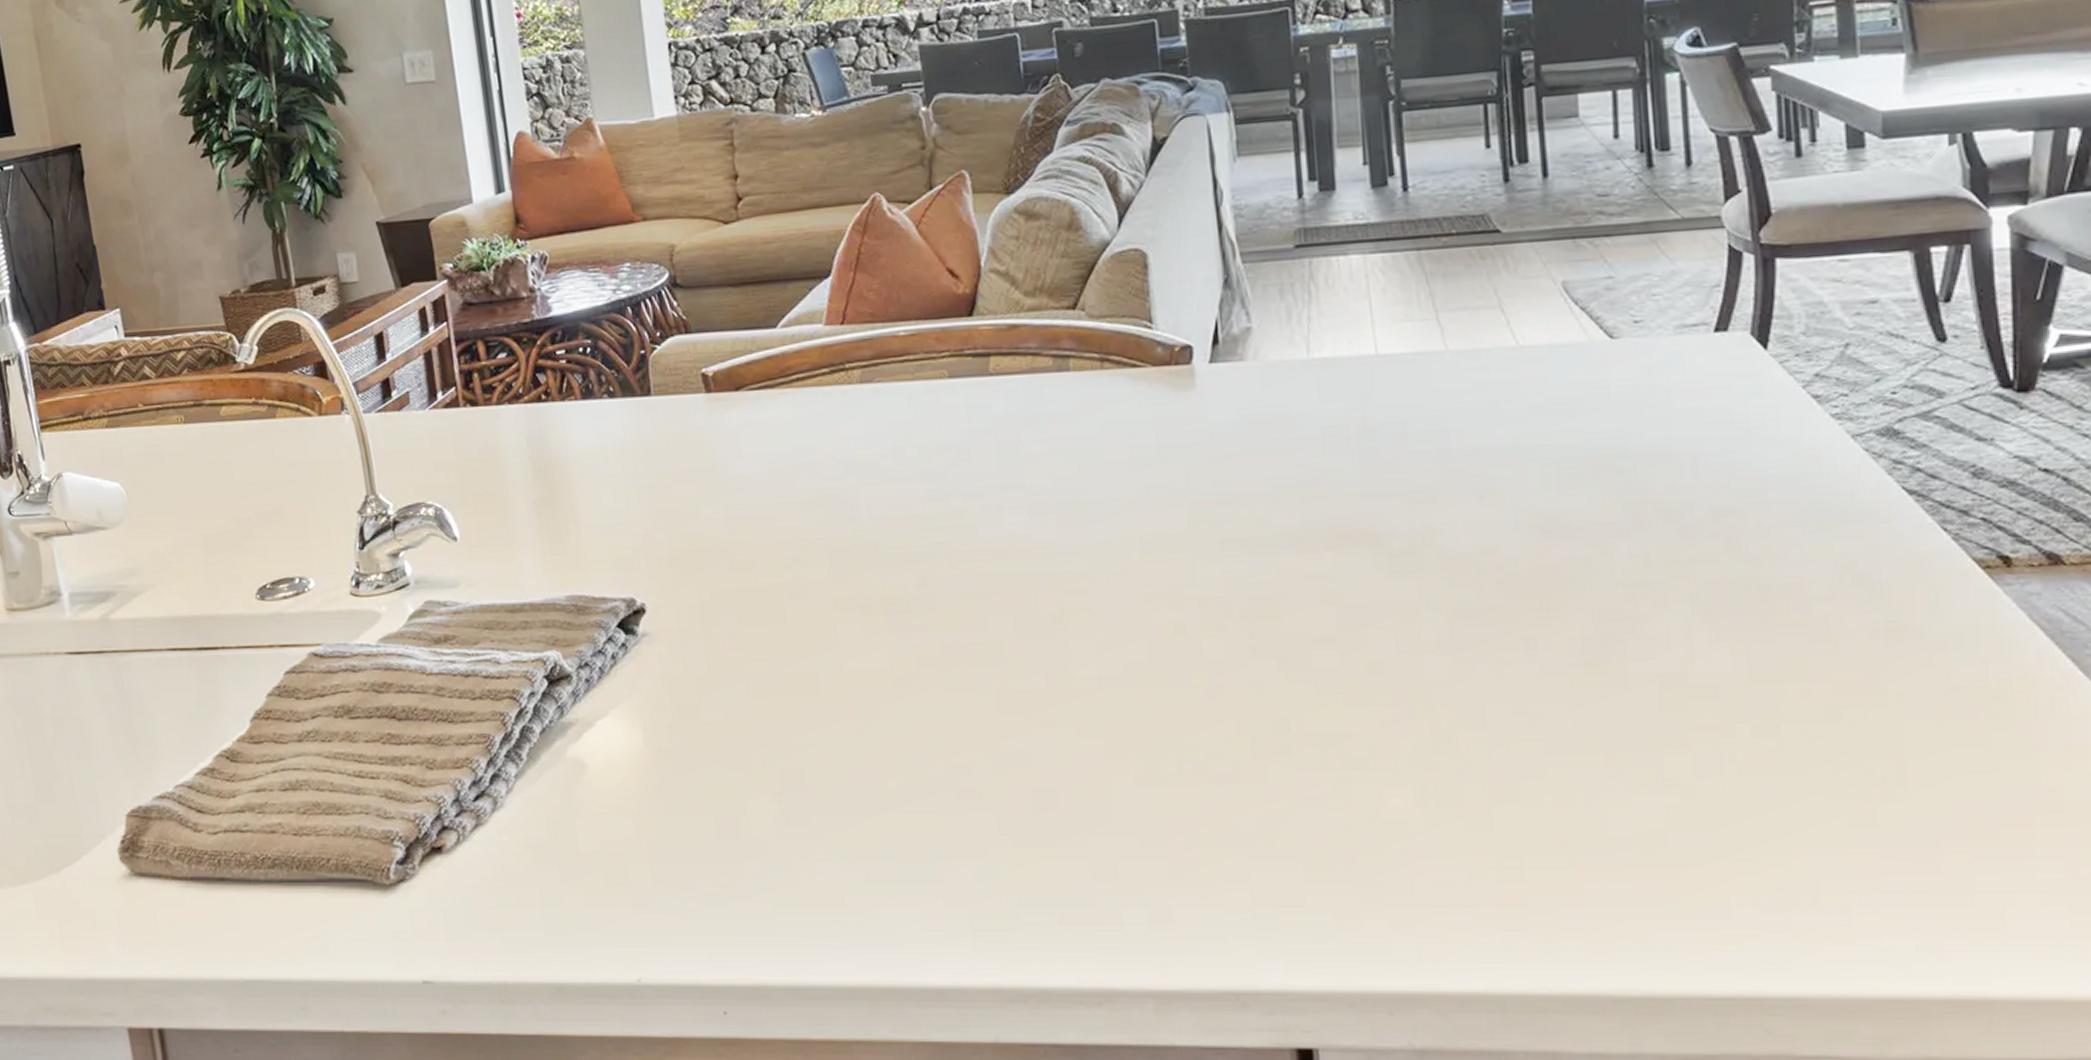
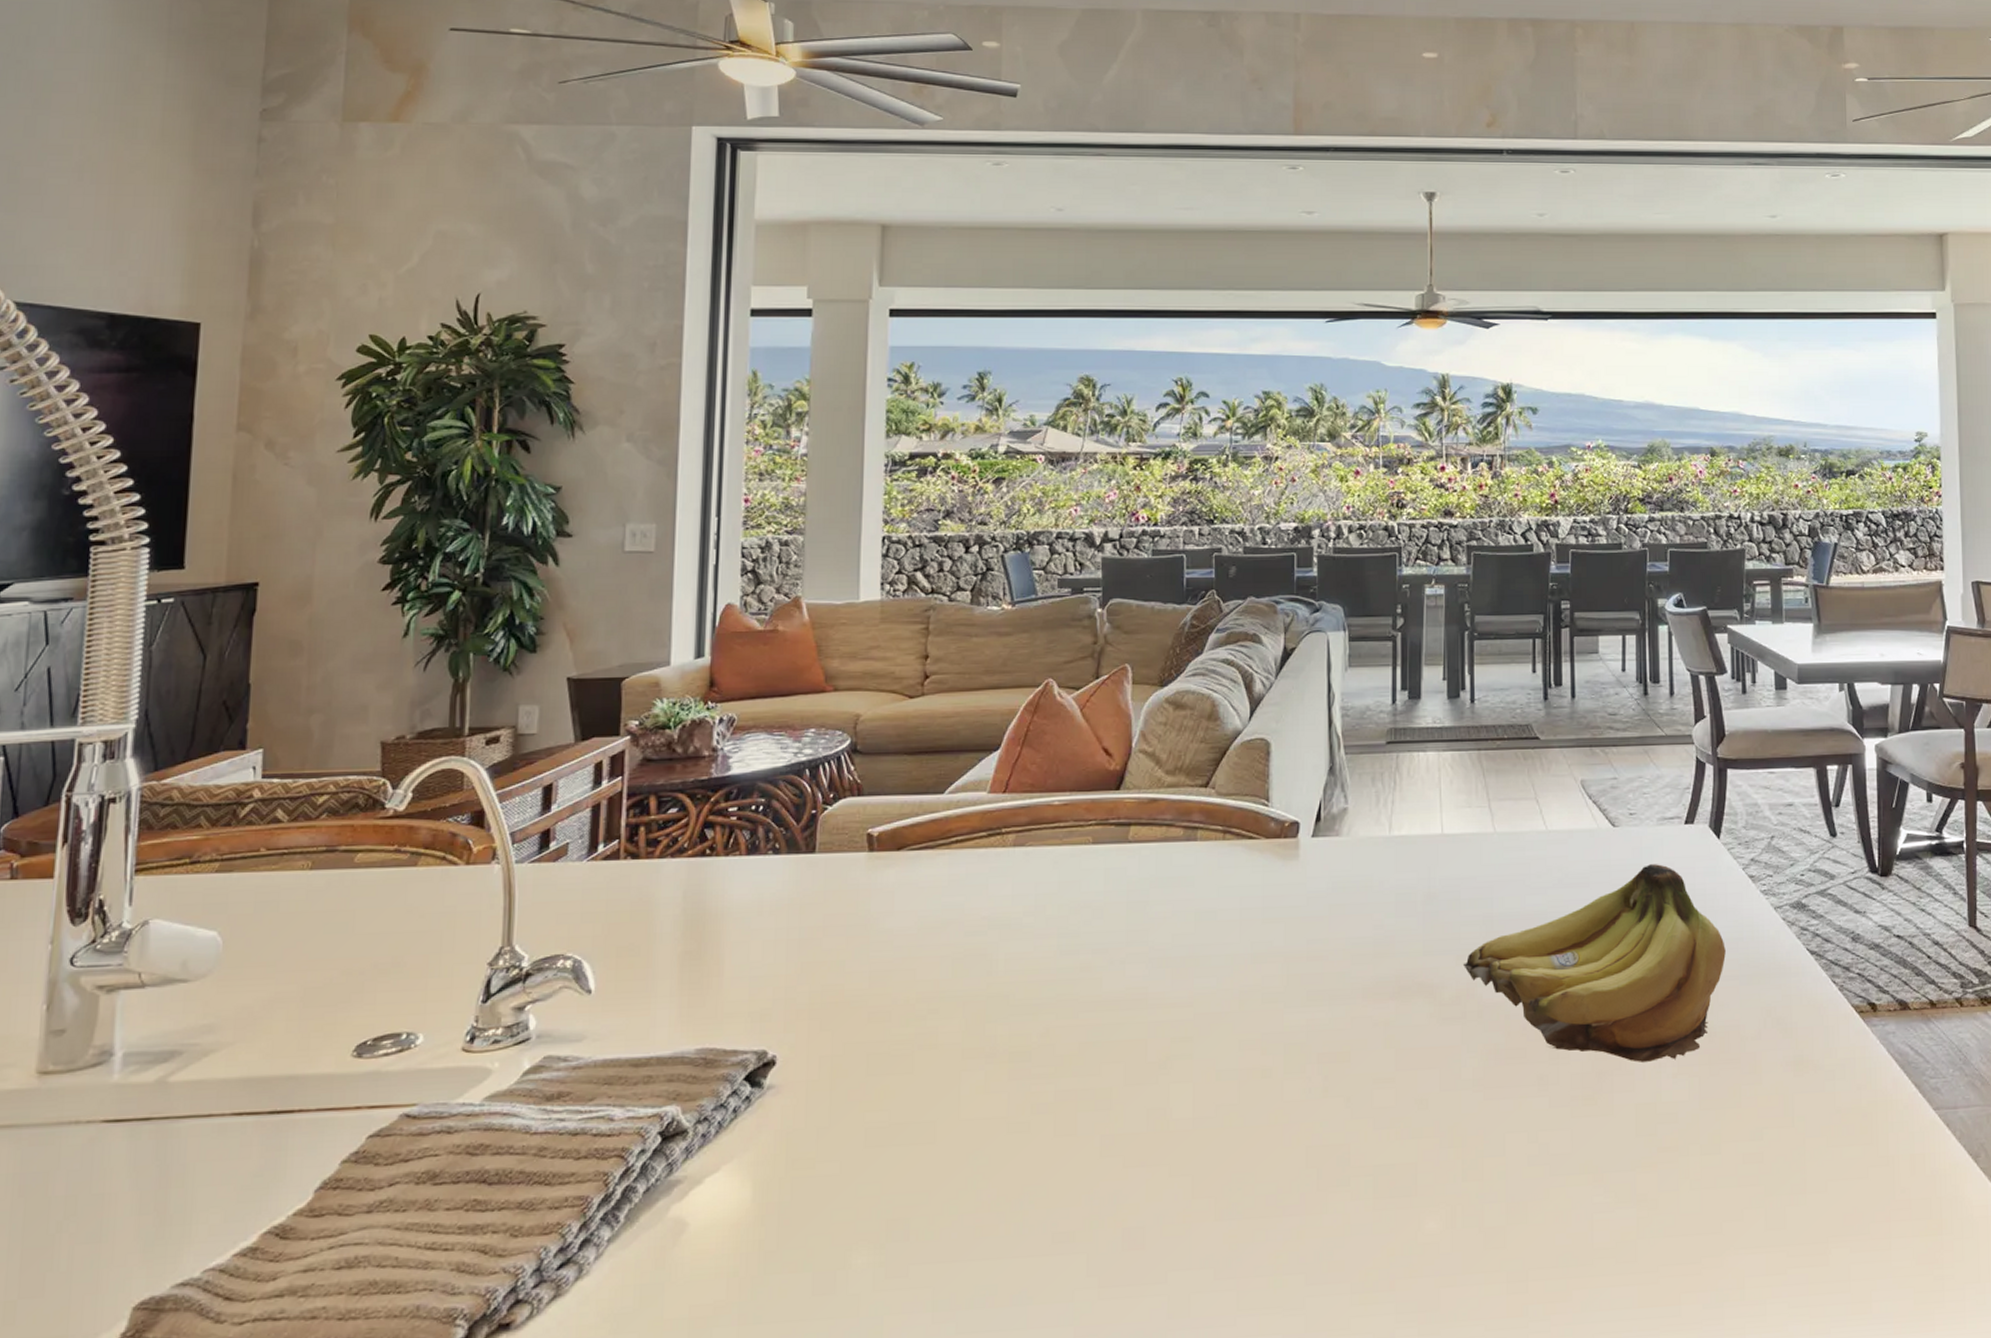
fruit: none [1414,383,1781,625] -> present [1462,864,1726,1062]

